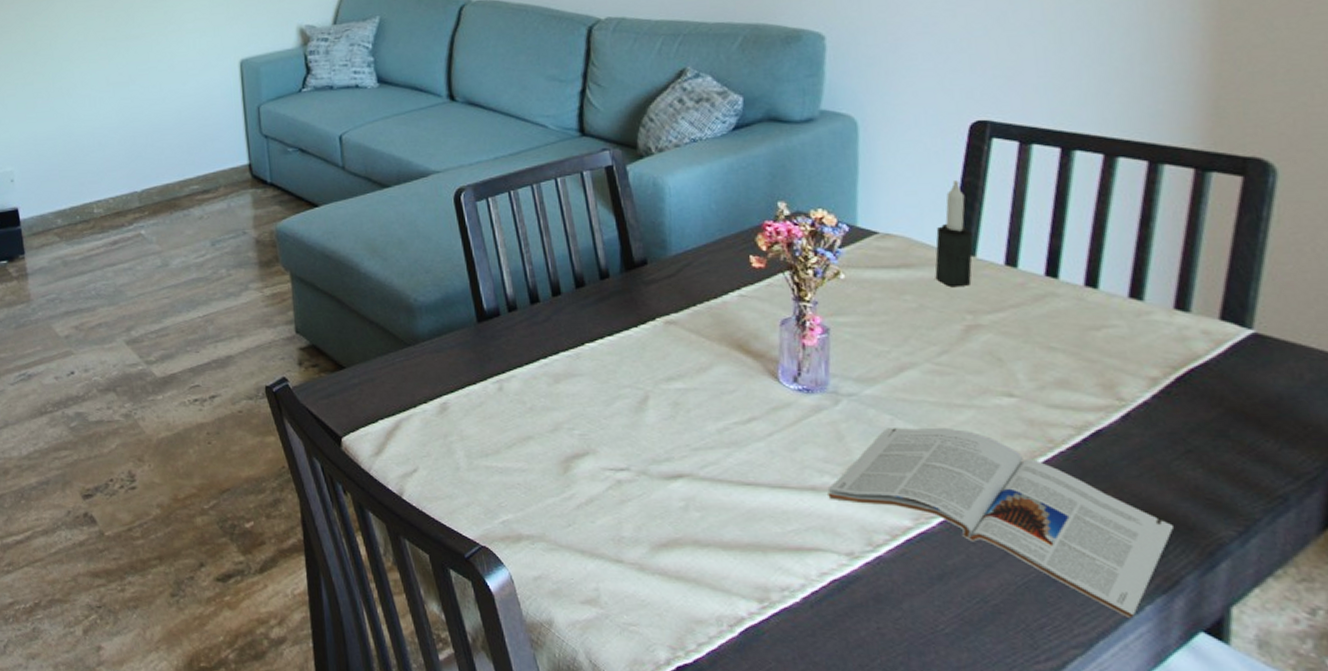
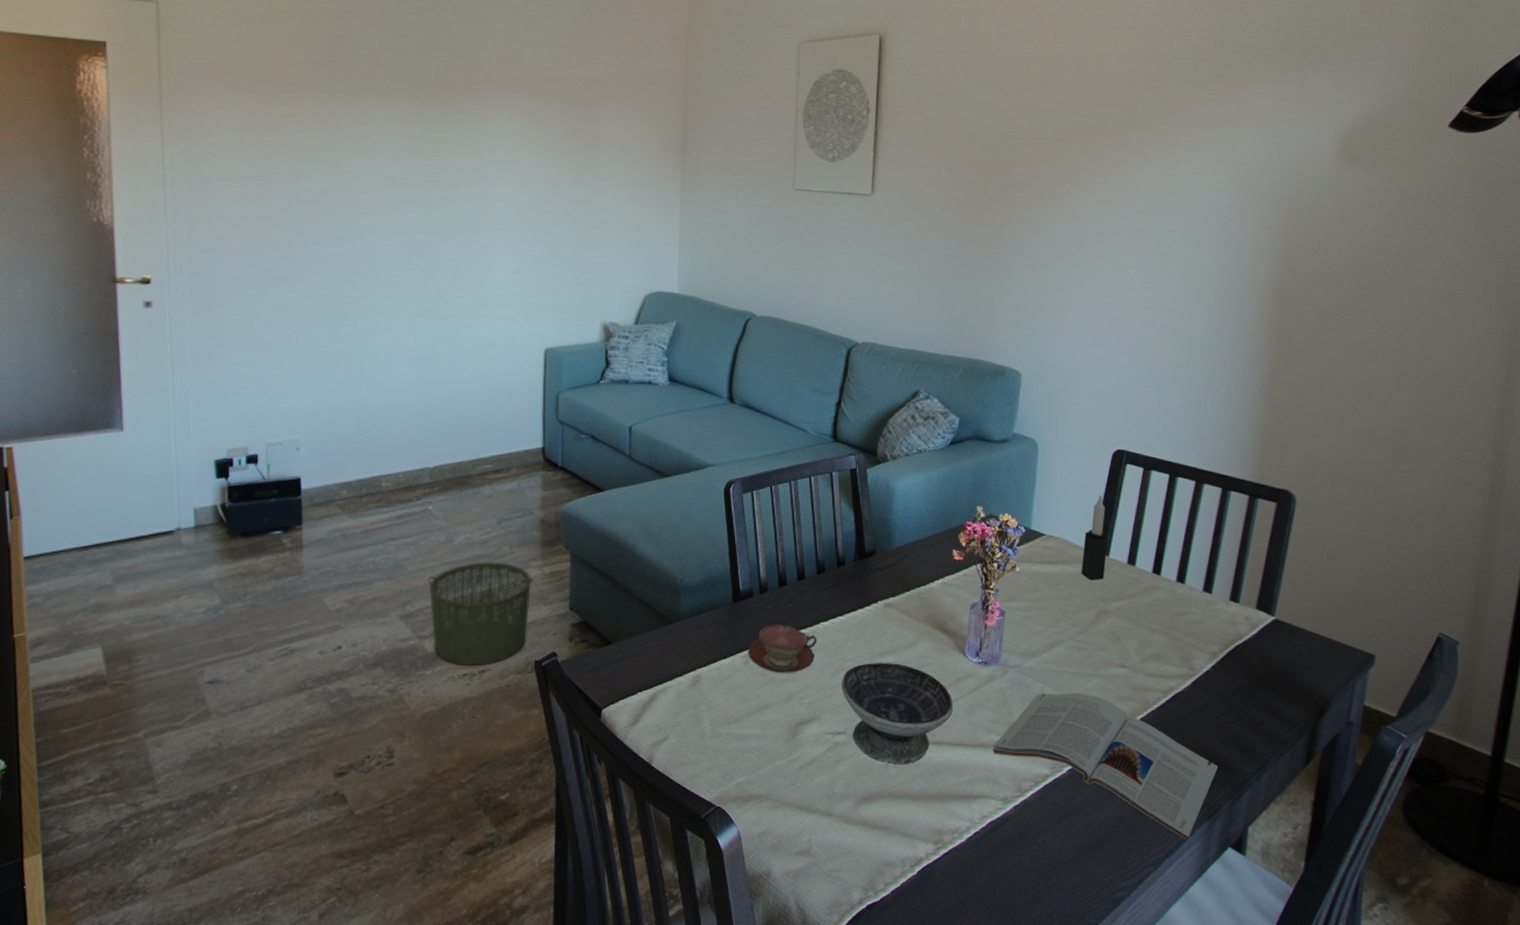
basket: none [148,285,255,391] -> present [427,562,534,666]
teacup: none [500,346,584,402] -> present [748,625,817,674]
bowl: none [618,390,769,508] -> present [841,663,954,765]

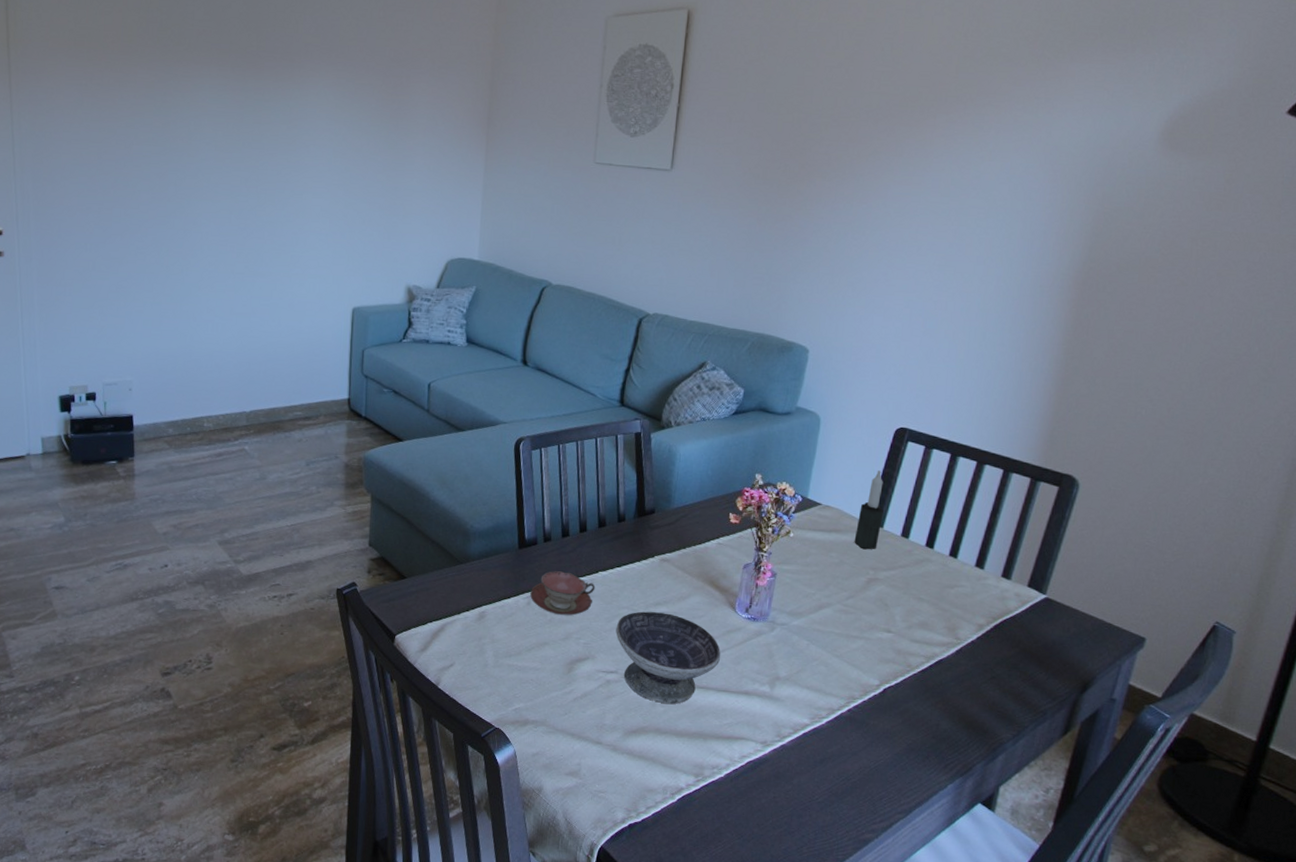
basket: present [427,562,534,666] -> none [243,498,337,590]
magazine: present [993,693,1219,840] -> none [756,650,976,794]

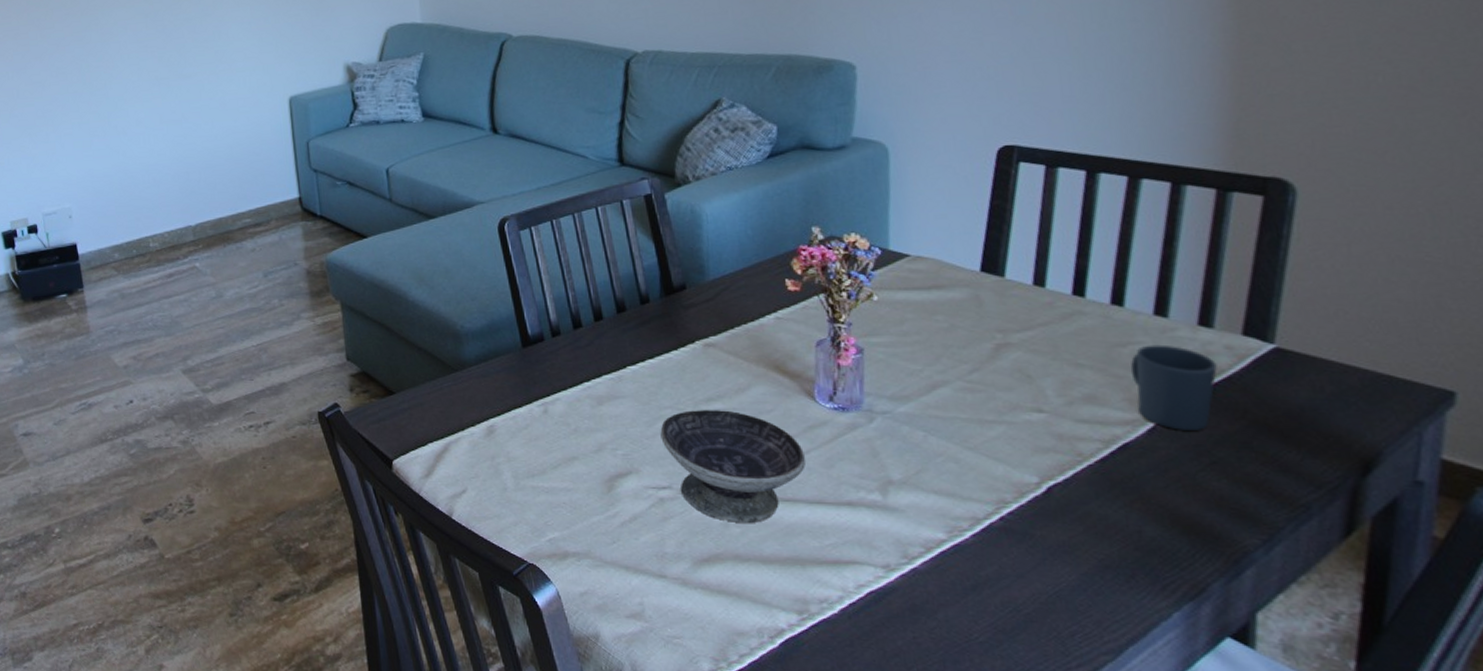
teacup: present [530,571,595,616] -> none [545,370,626,423]
candle: present [854,470,884,550] -> none [965,204,1002,308]
mug: none [953,588,1008,653] -> present [1130,344,1217,430]

